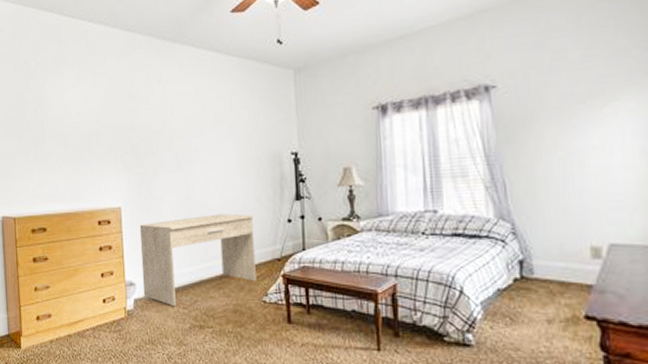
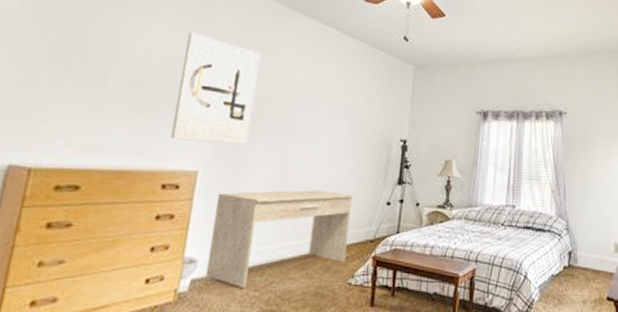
wall art: none [90,84,153,182] -> present [170,32,261,144]

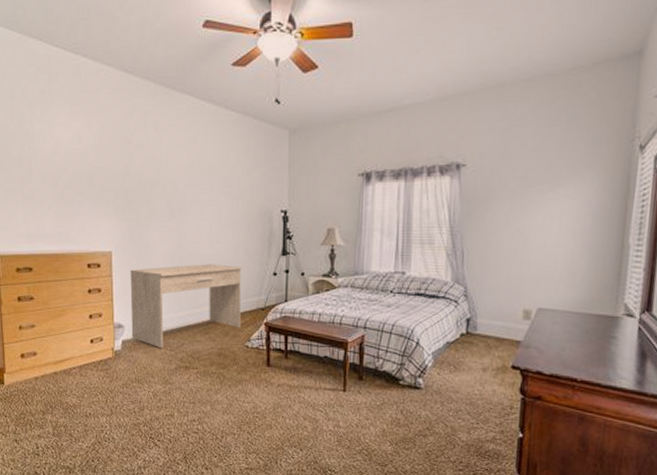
wall art: present [170,32,261,144] -> none [83,125,146,225]

